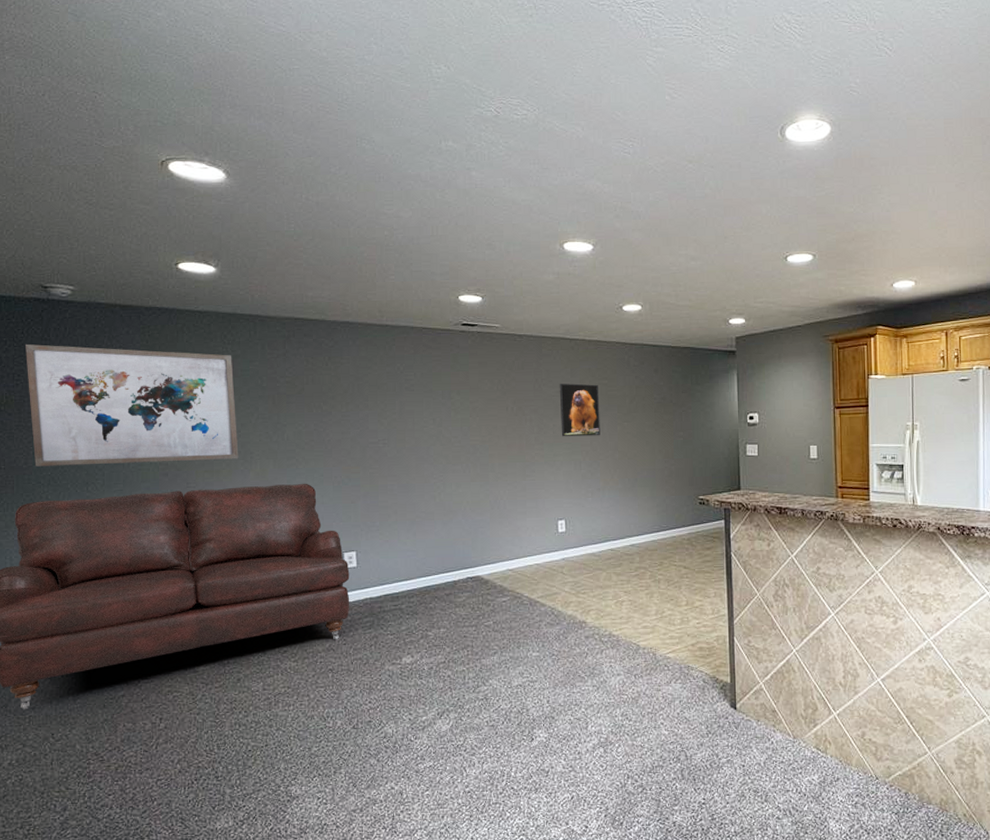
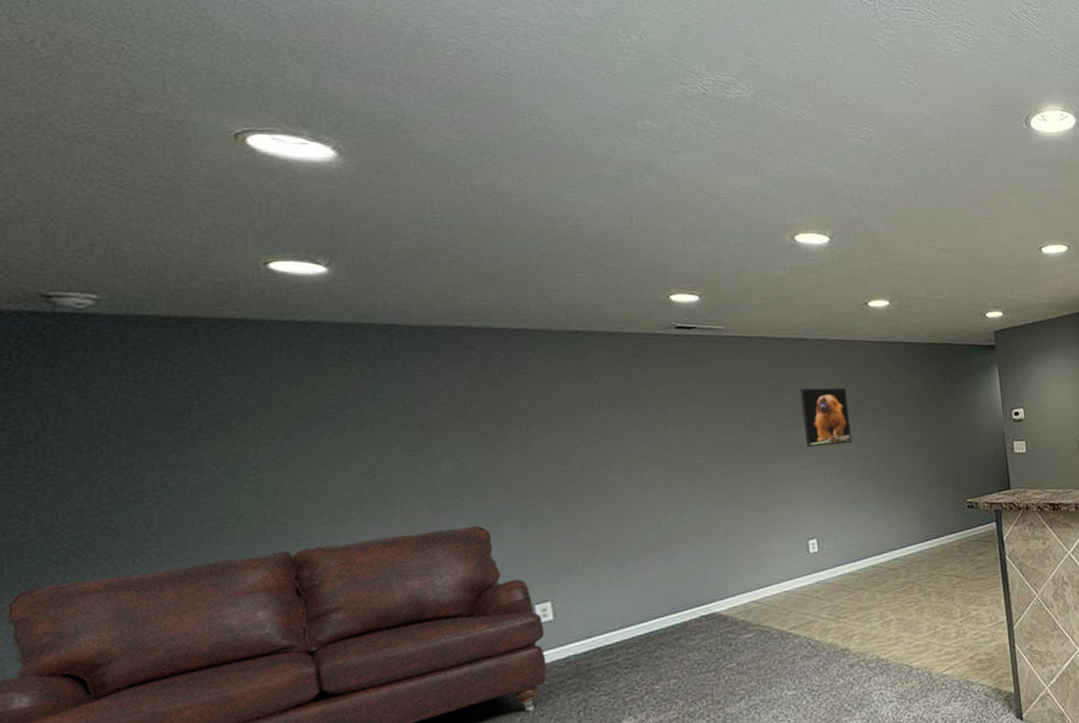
wall art: present [26,343,239,467] -> none [16,373,375,539]

